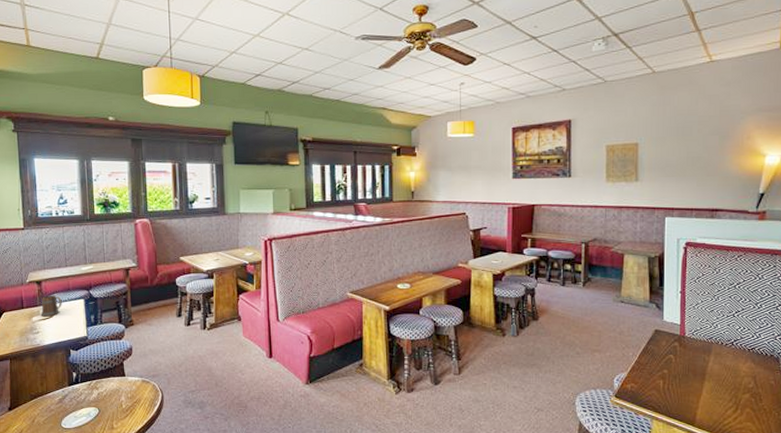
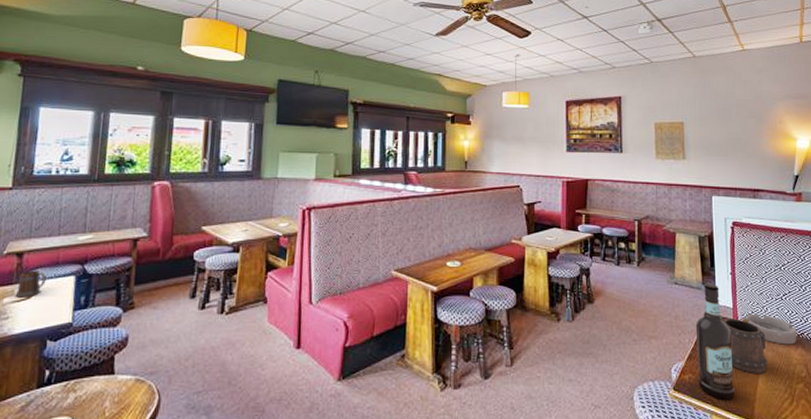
root beer: none [639,301,678,406] -> present [695,283,736,399]
beer mug: none [669,334,713,384] -> present [723,319,768,373]
ashtray: none [689,329,748,359] -> present [741,313,797,345]

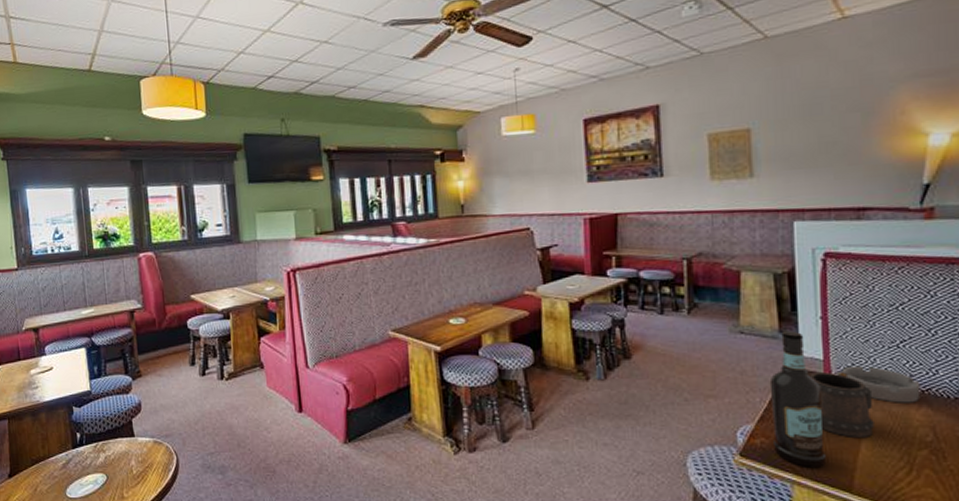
beer mug: present [16,270,47,299] -> none [39,344,62,370]

